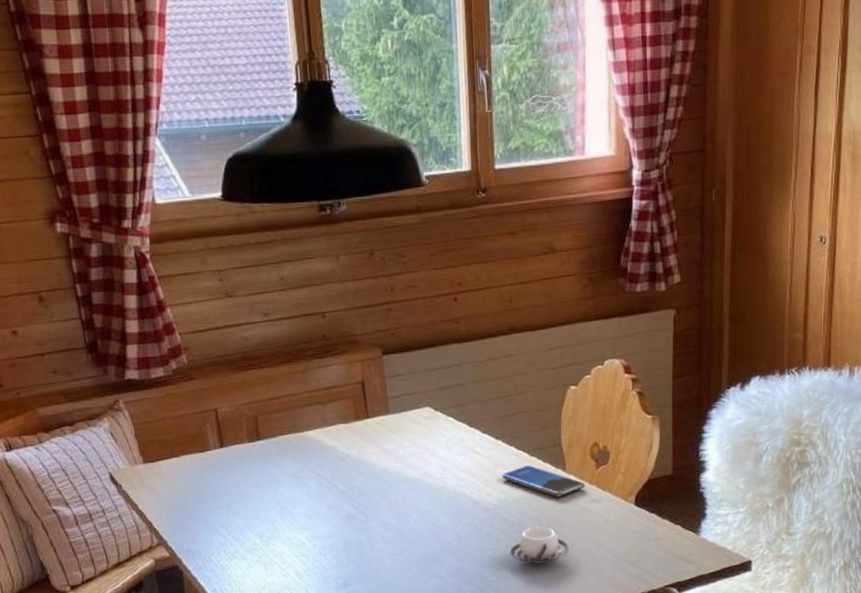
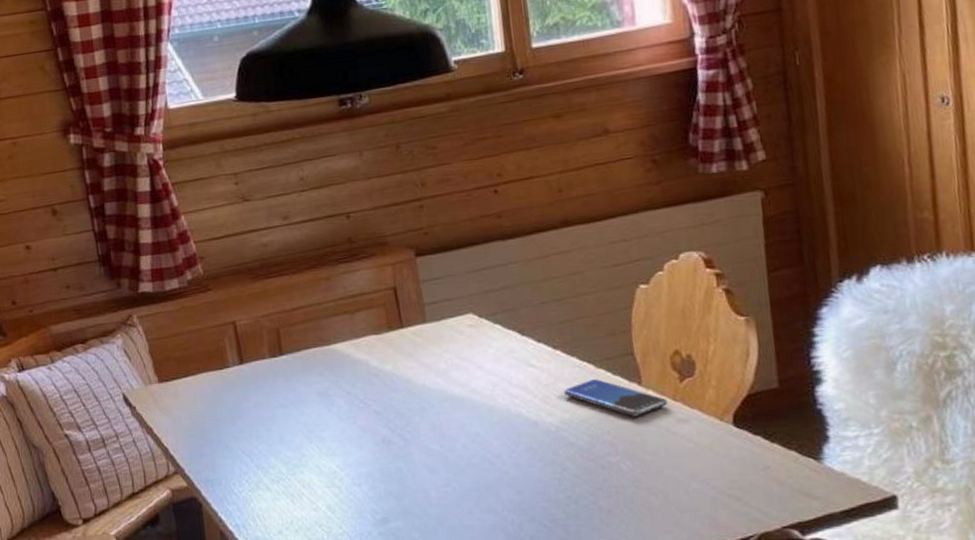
cup: present [510,526,569,564] -> none [579,452,654,498]

